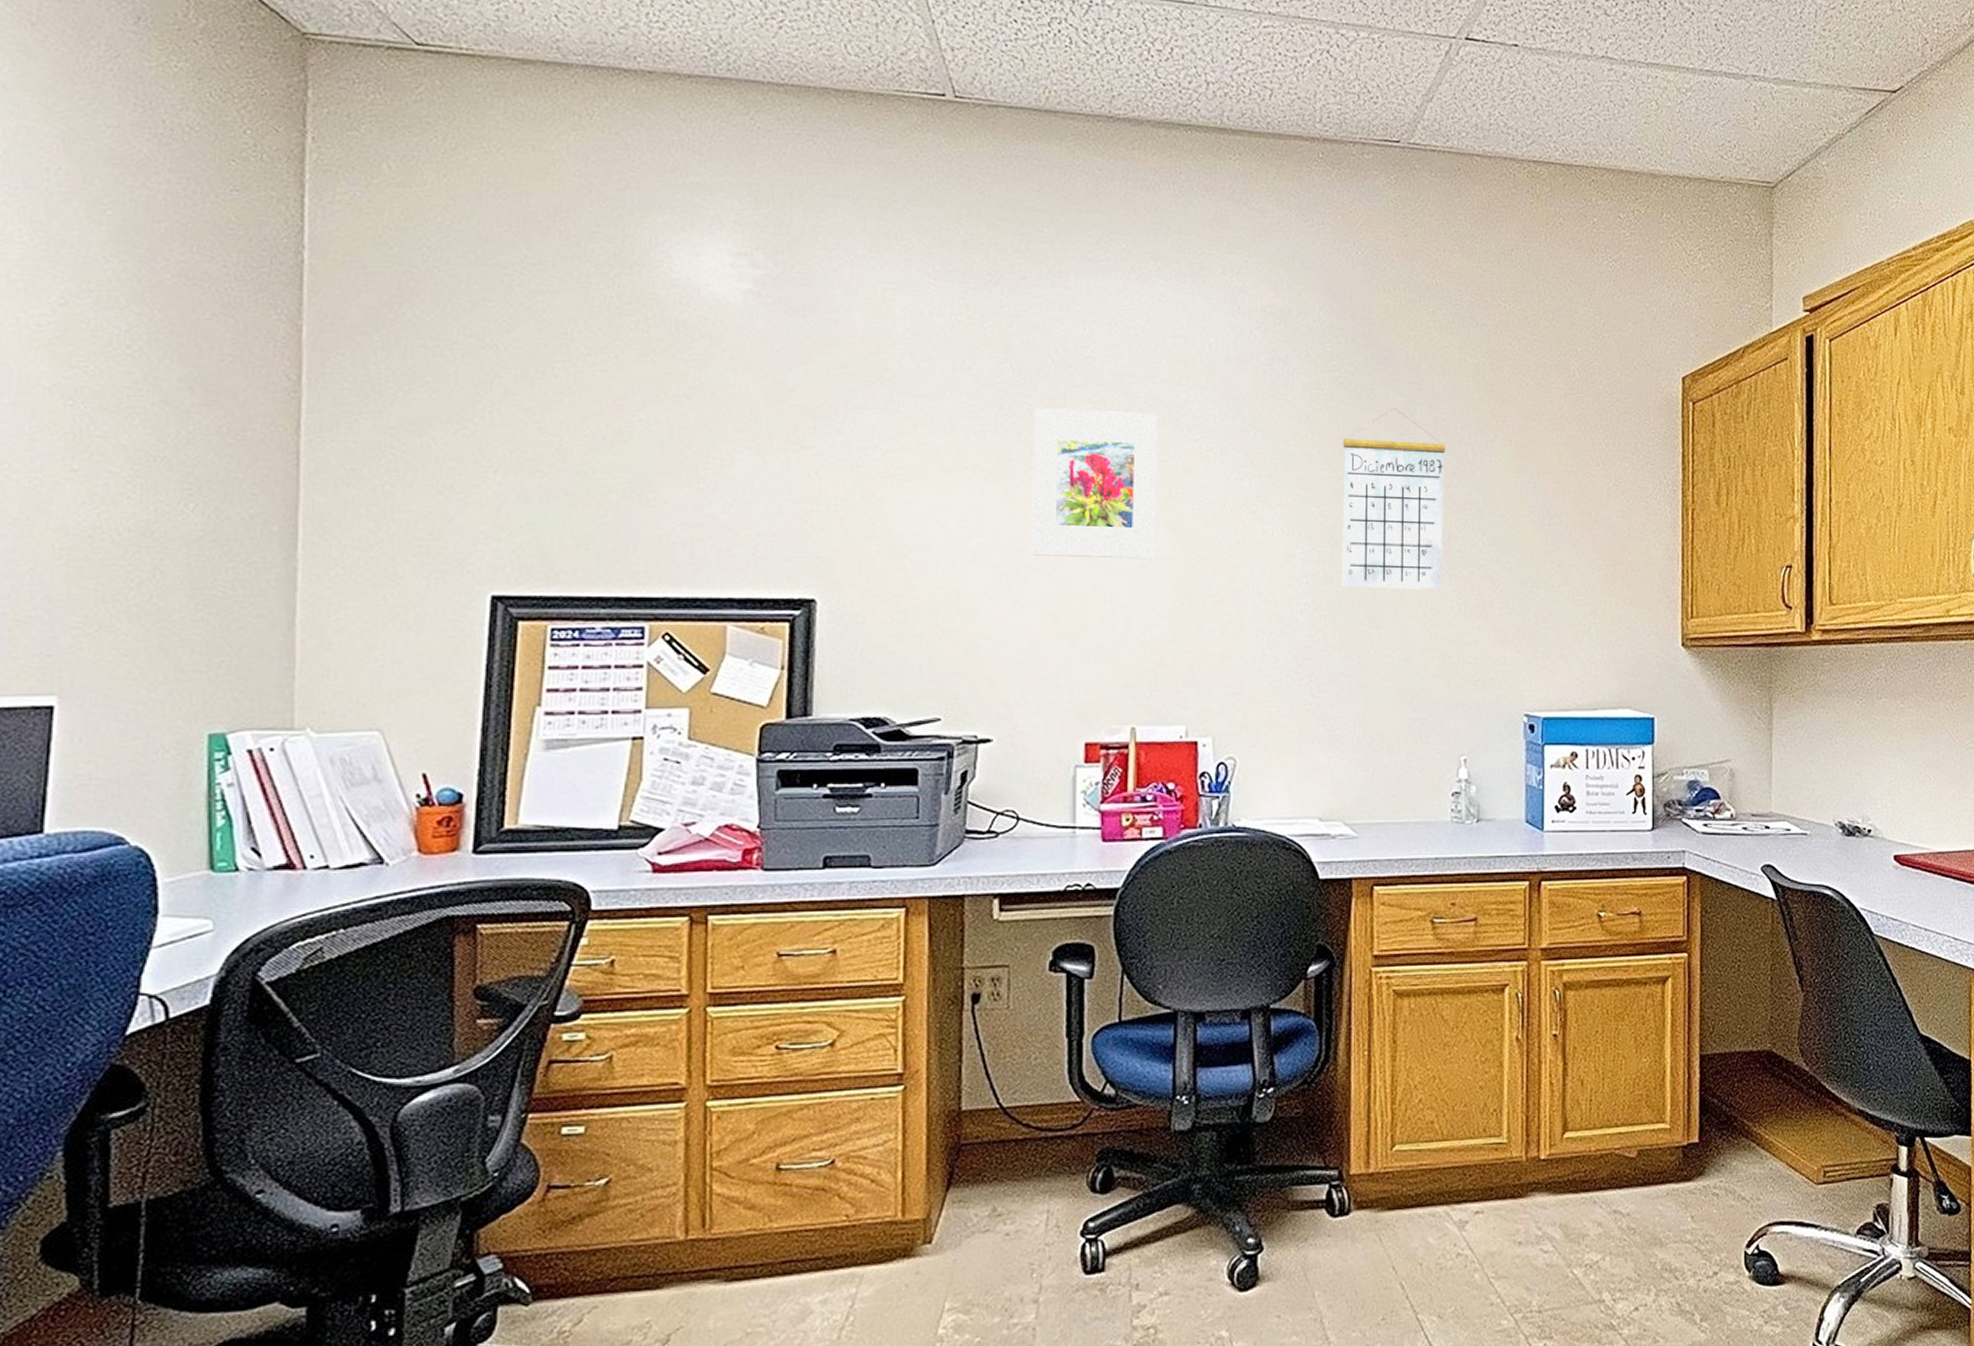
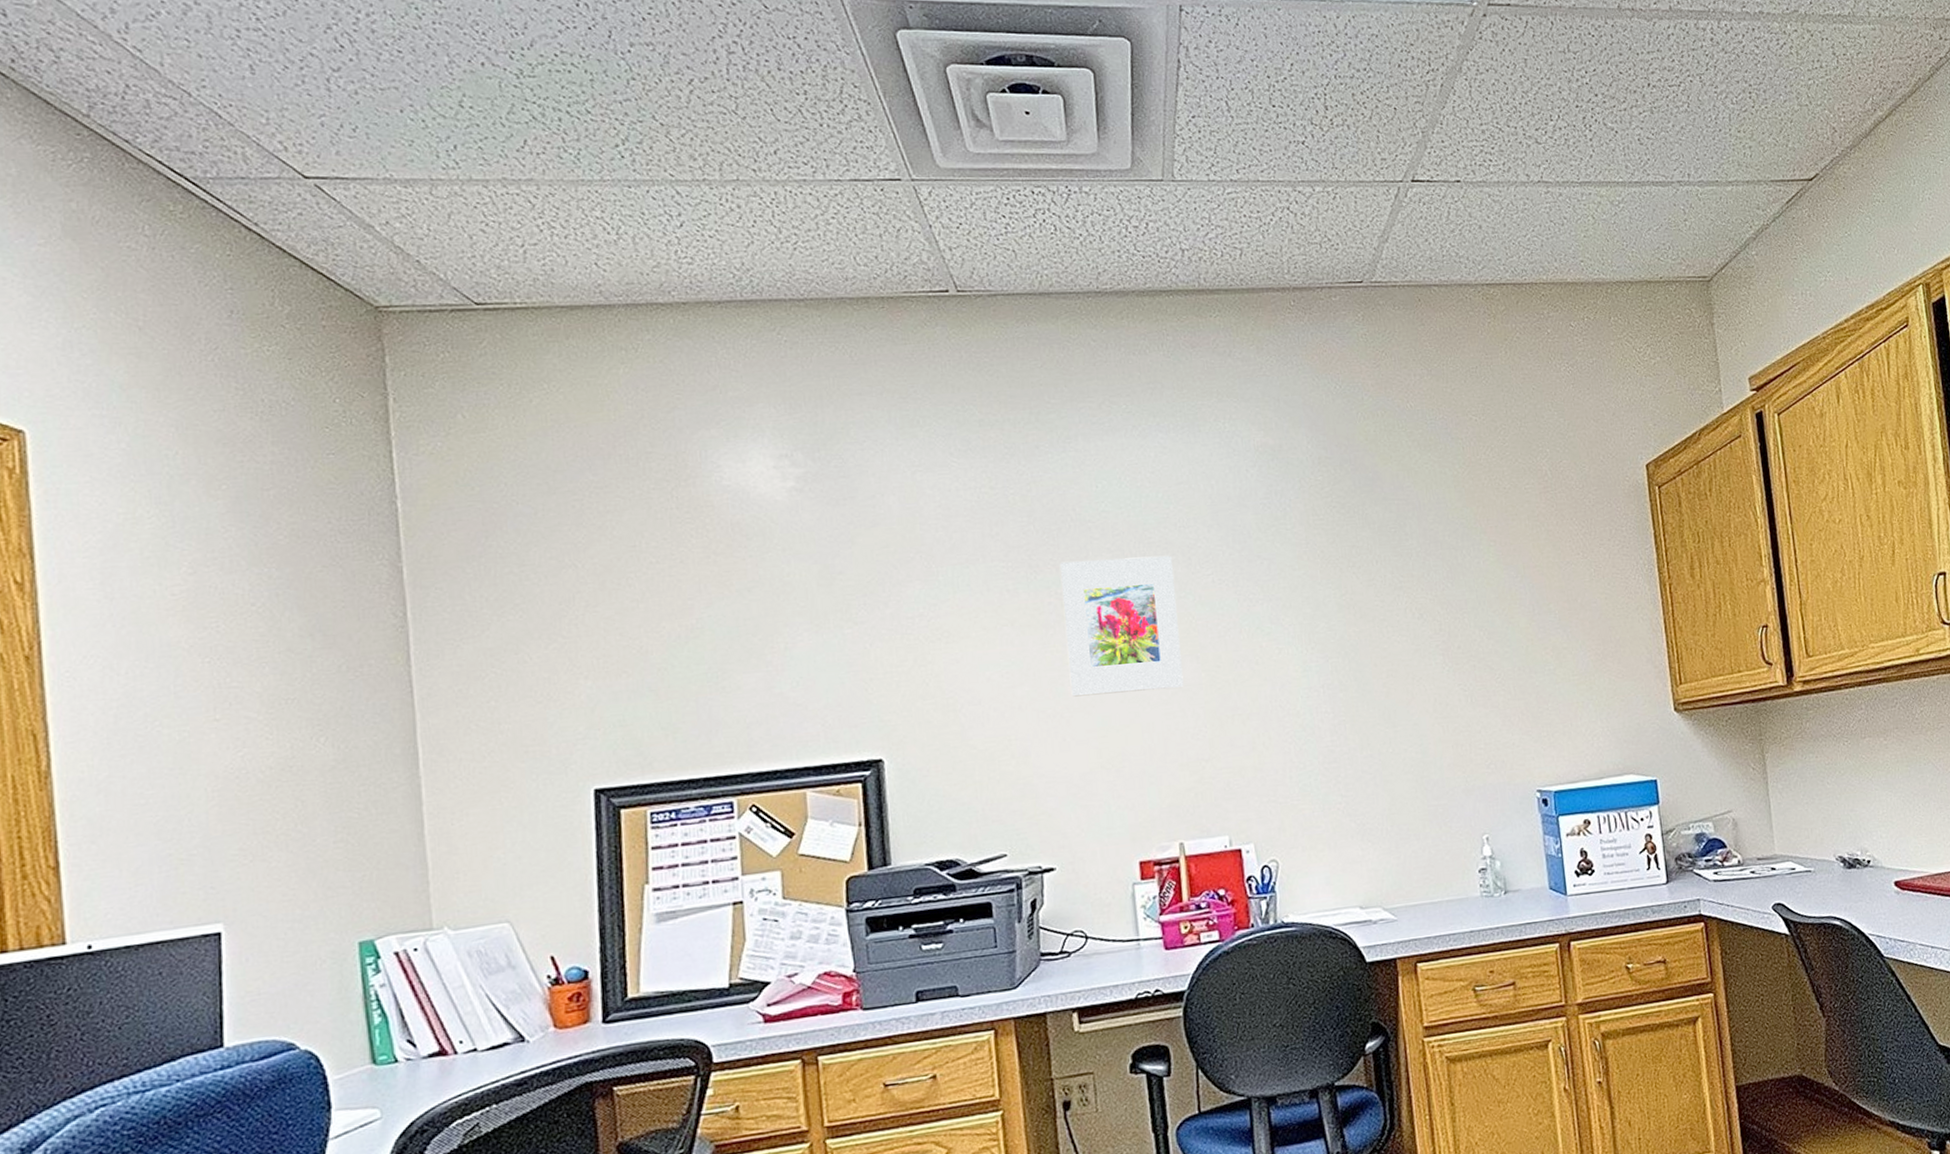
calendar: present [1341,407,1445,590] -> none [1342,523,1448,693]

